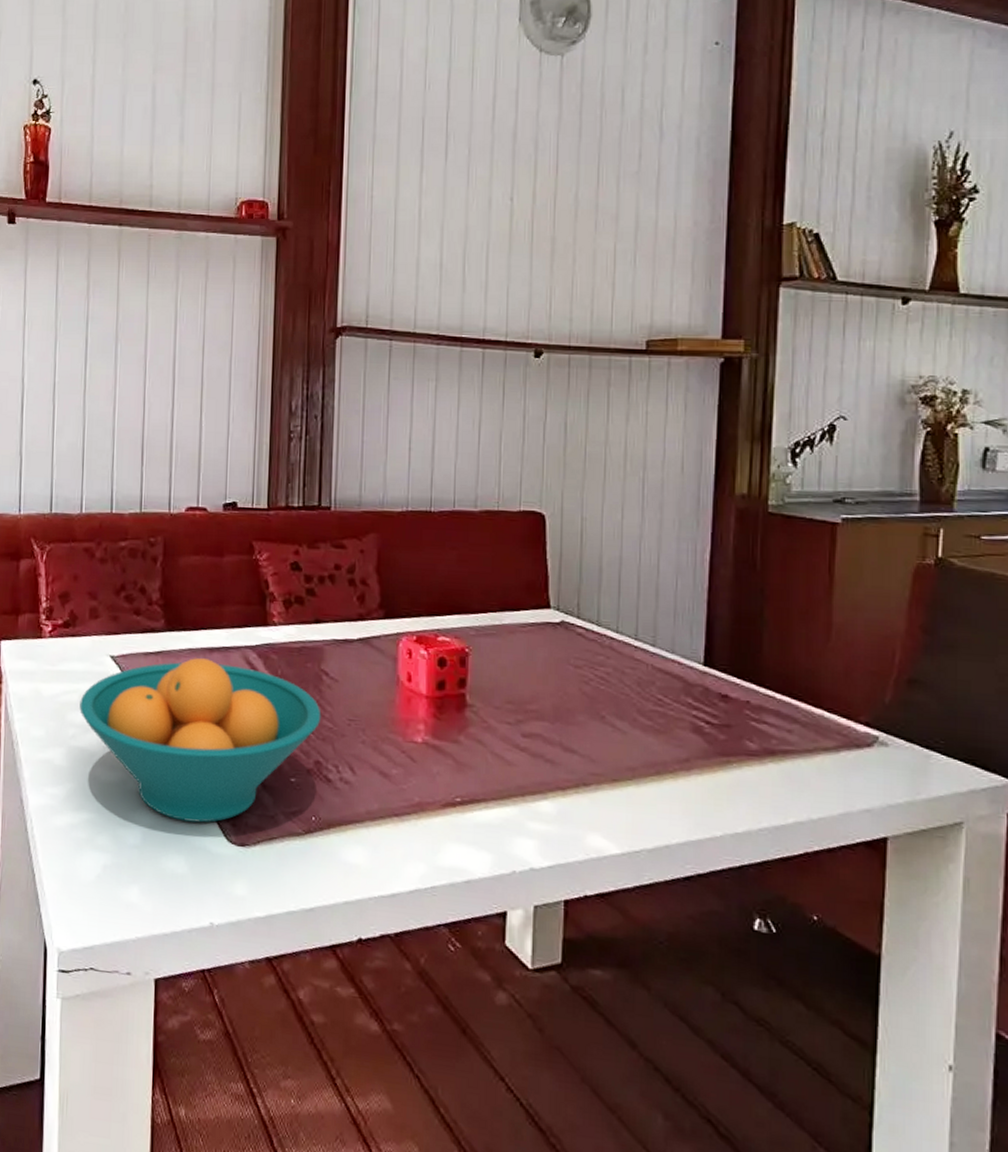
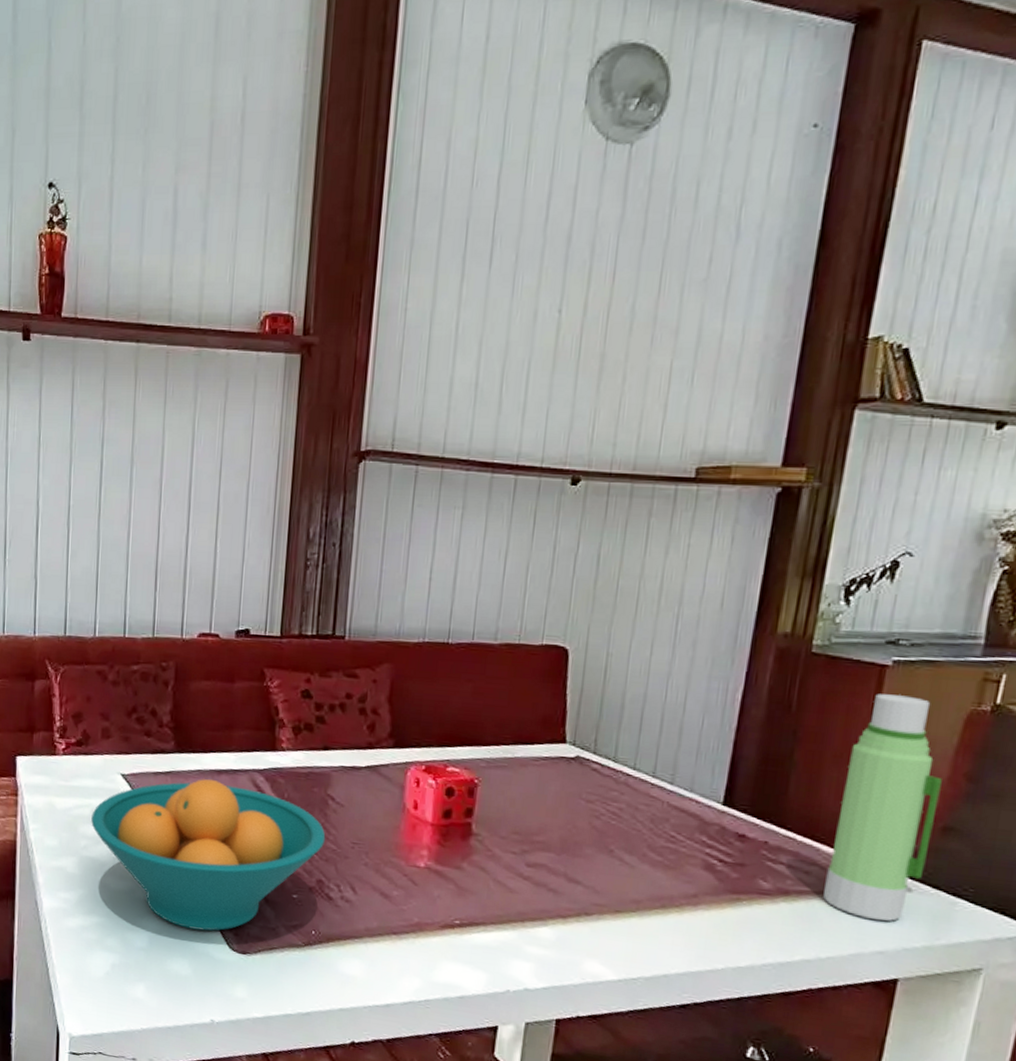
water bottle: none [808,550,900,778] -> present [823,694,942,922]

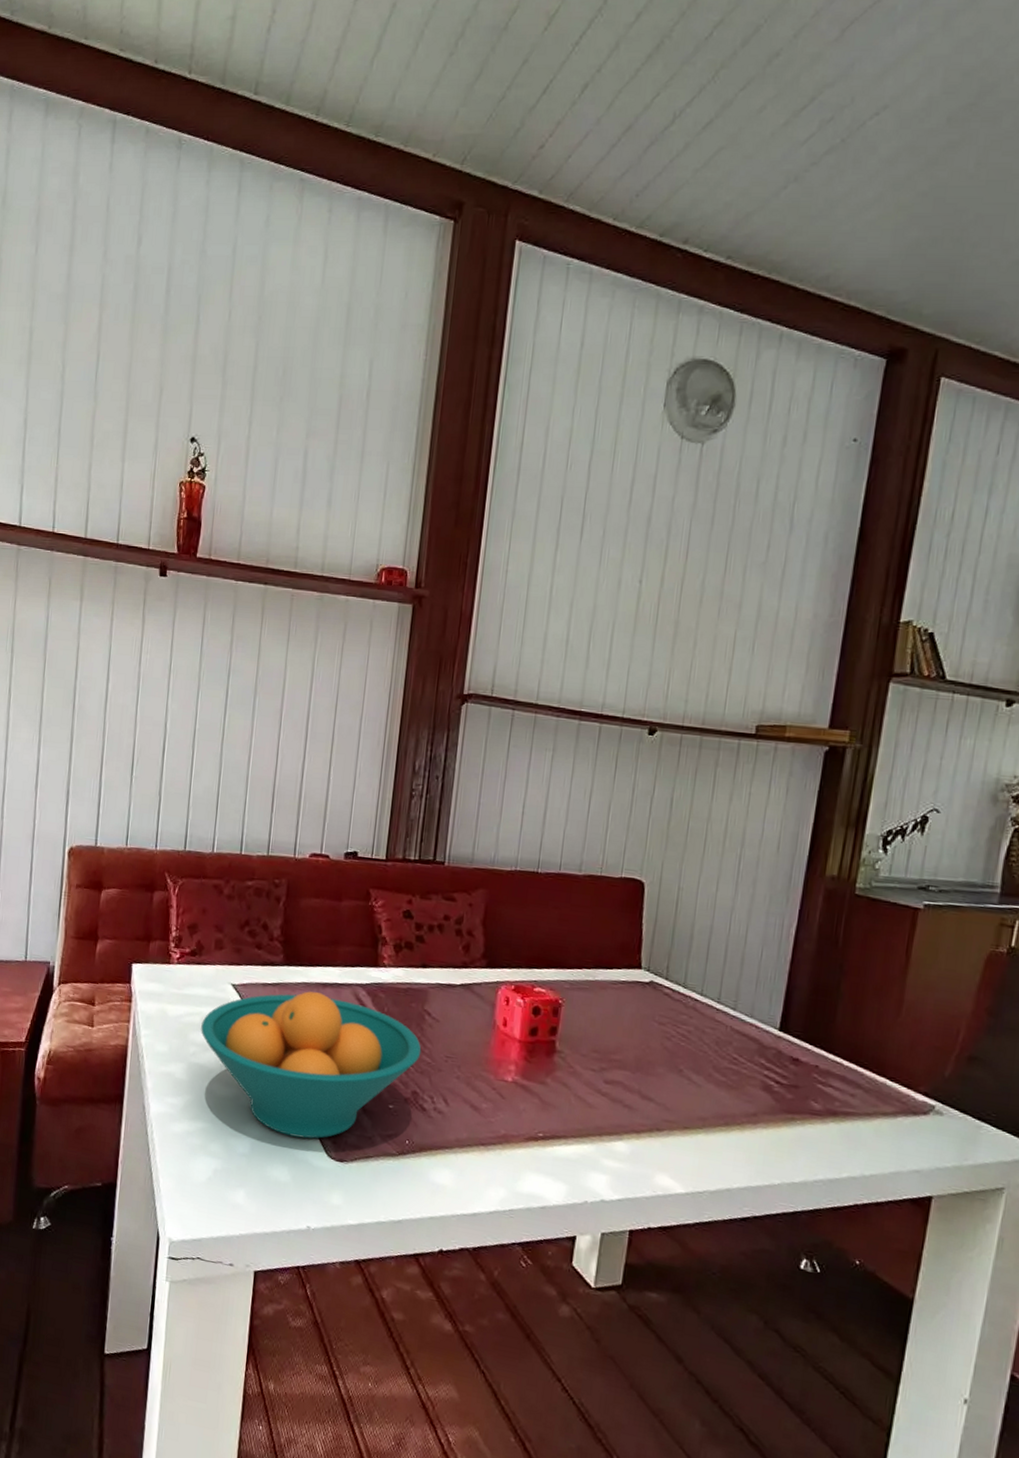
water bottle: present [823,694,942,922] -> none [867,934,967,1143]

